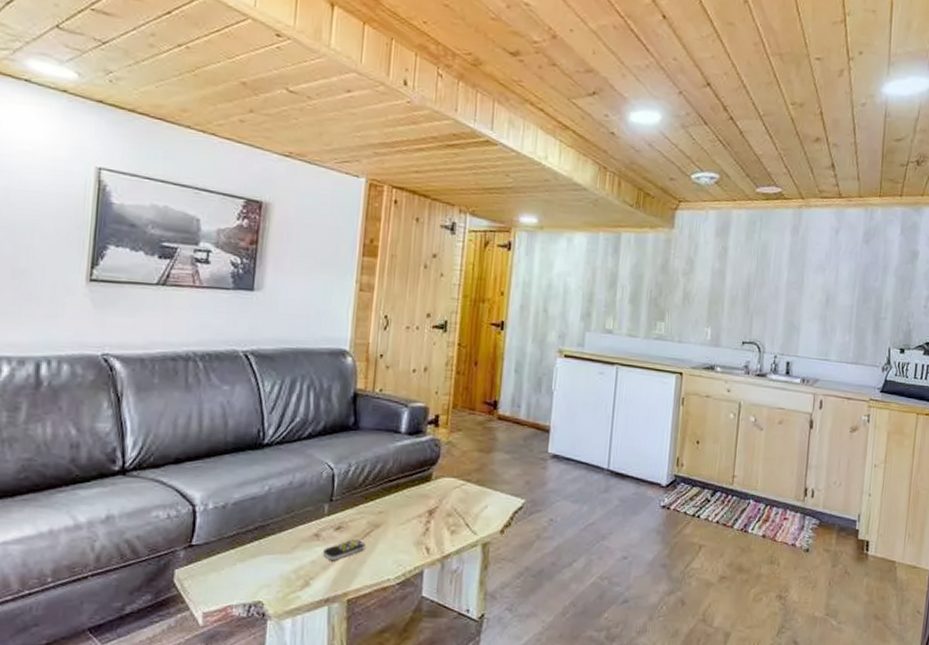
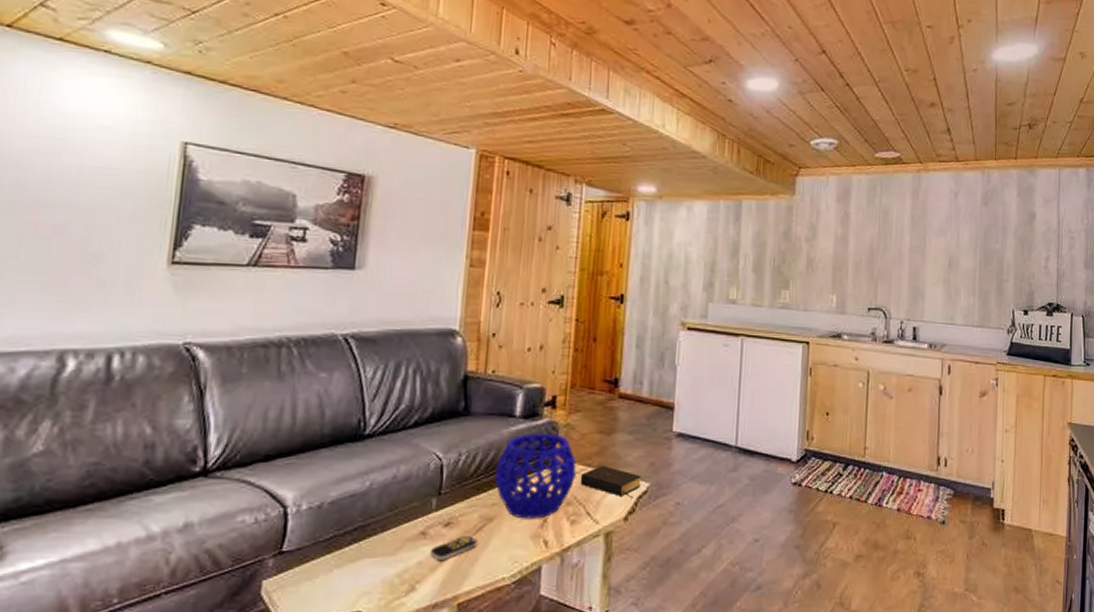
decorative bowl: none [382,449,457,527] -> present [495,434,577,519]
bible: none [460,481,517,514] -> present [580,465,641,499]

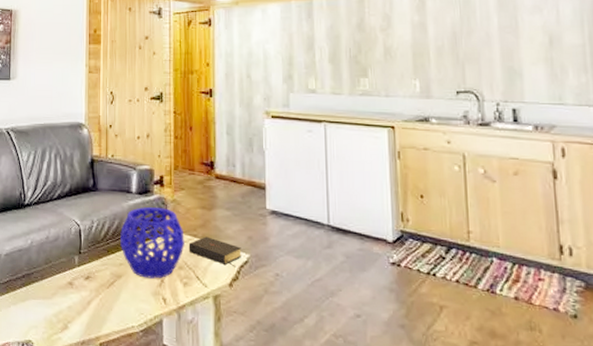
remote control: present [431,535,478,560] -> none [77,287,111,307]

